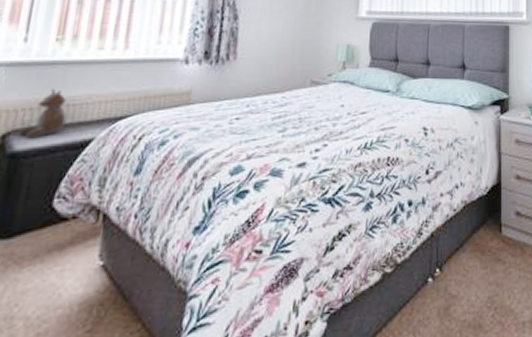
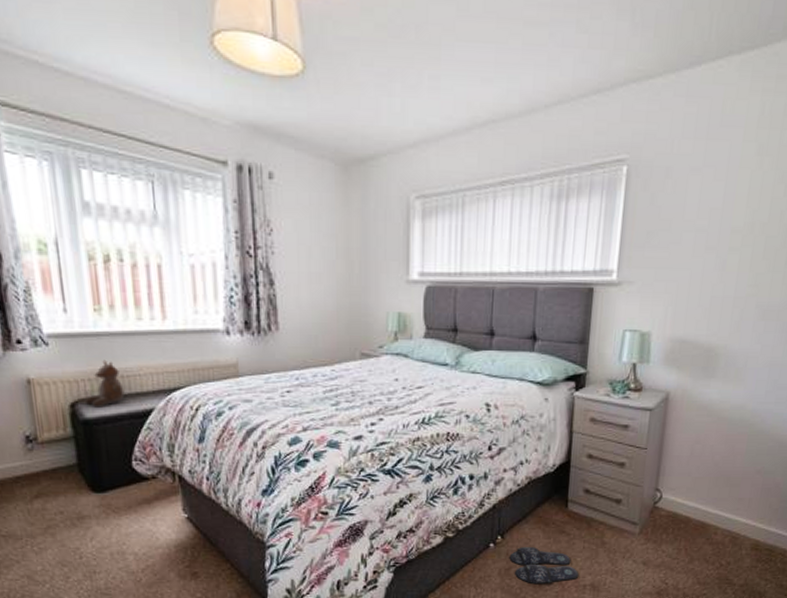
slippers: none [448,279,518,326] -> present [509,546,579,585]

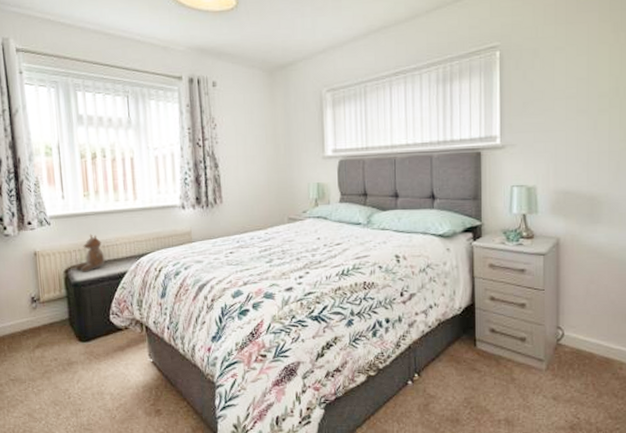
slippers: present [509,546,579,585] -> none [427,383,493,420]

